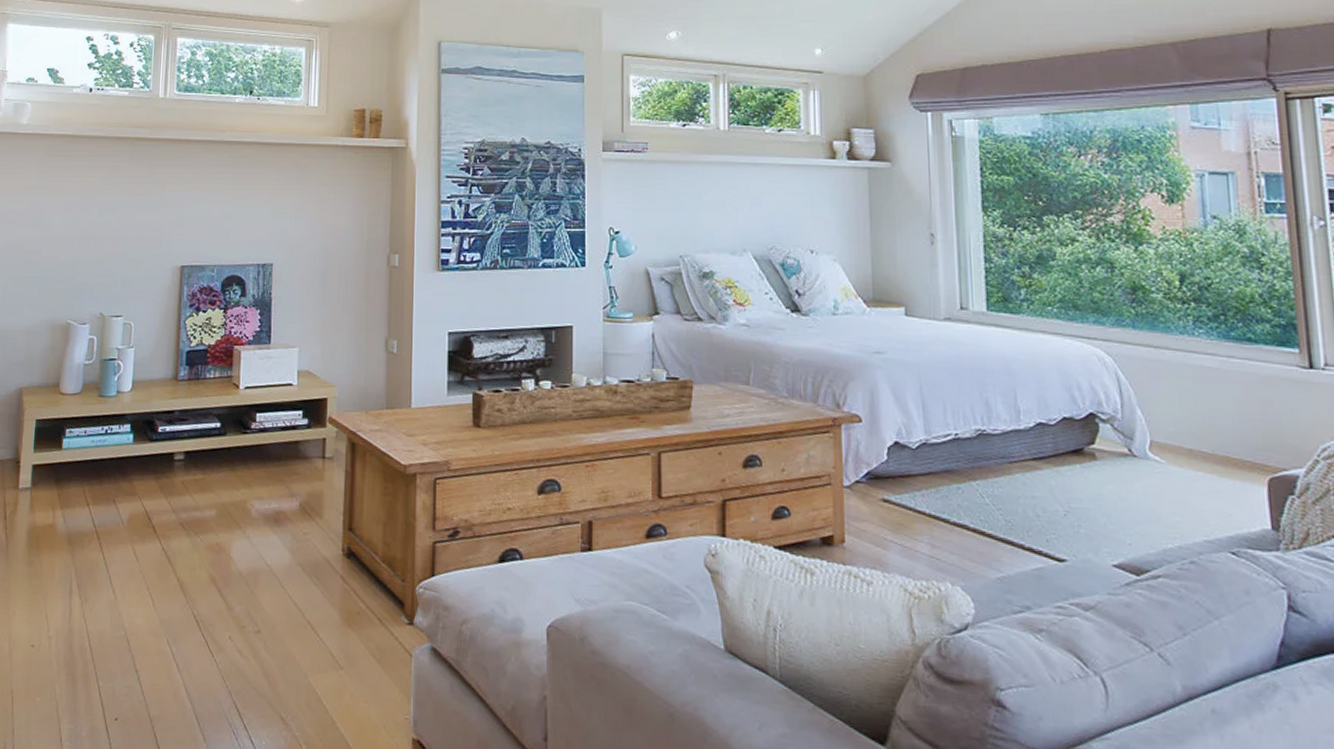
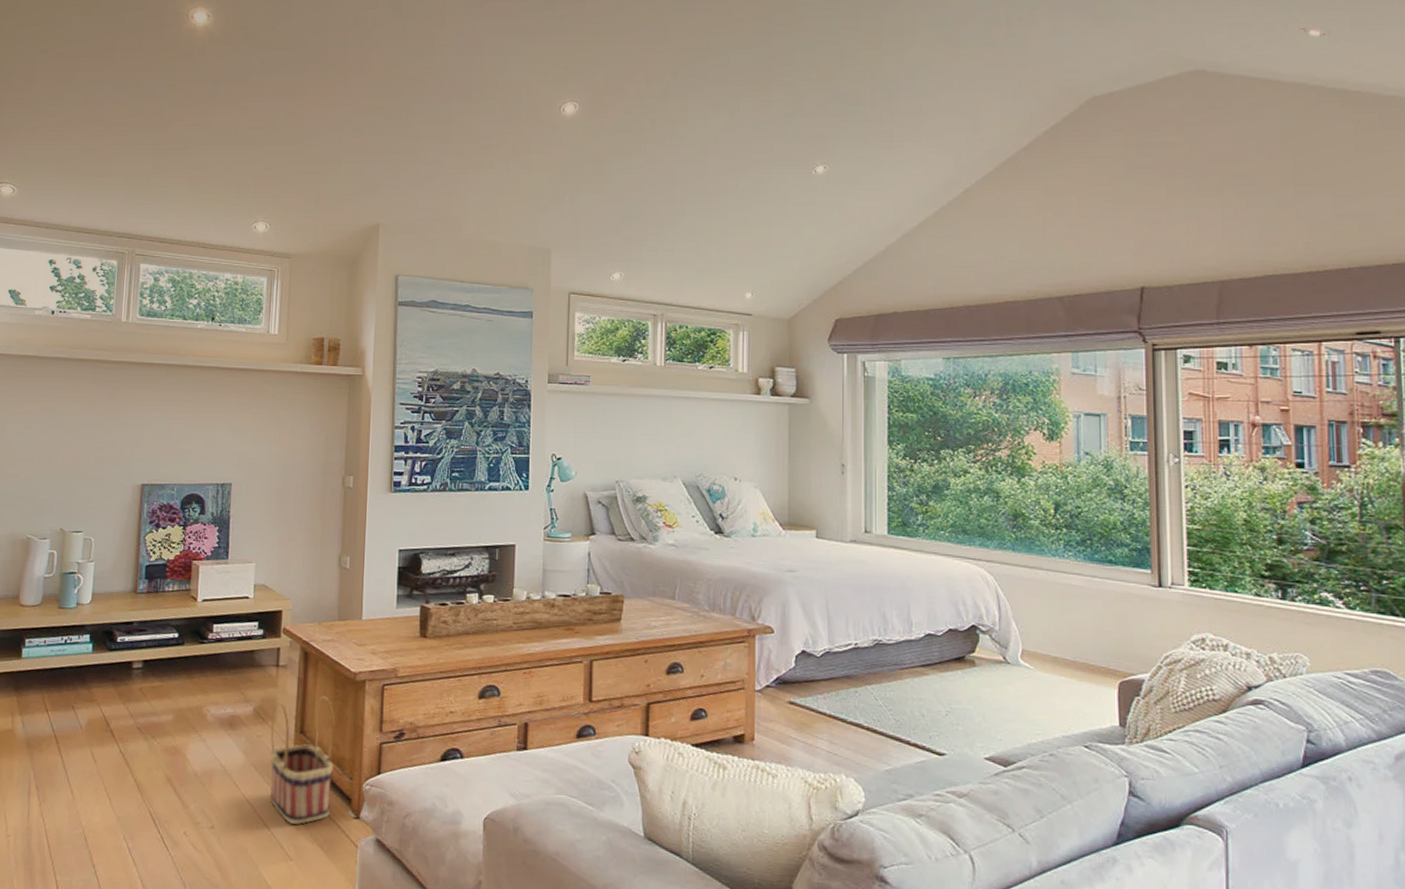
basket: none [317,490,385,630] -> present [269,695,335,825]

